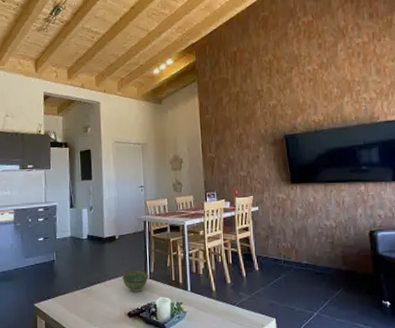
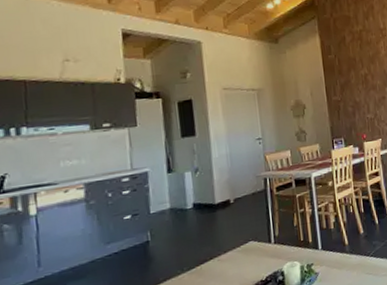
bowl: present [122,271,148,292] -> none [241,236,273,262]

